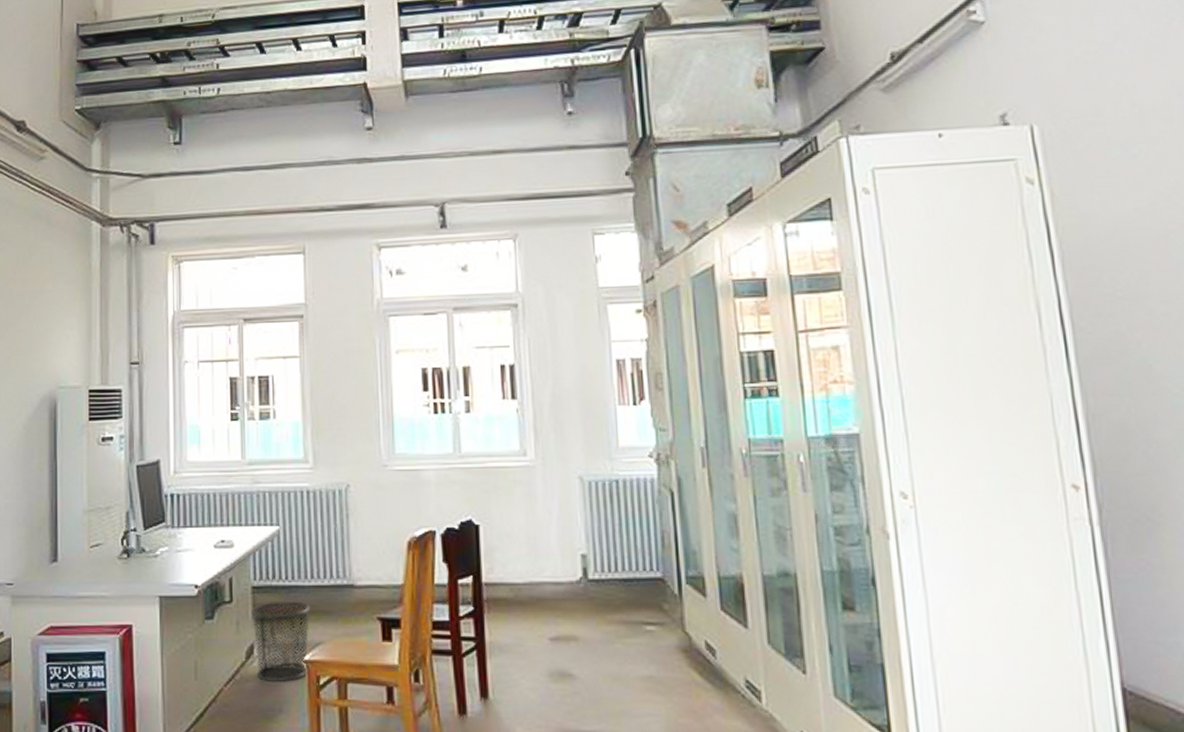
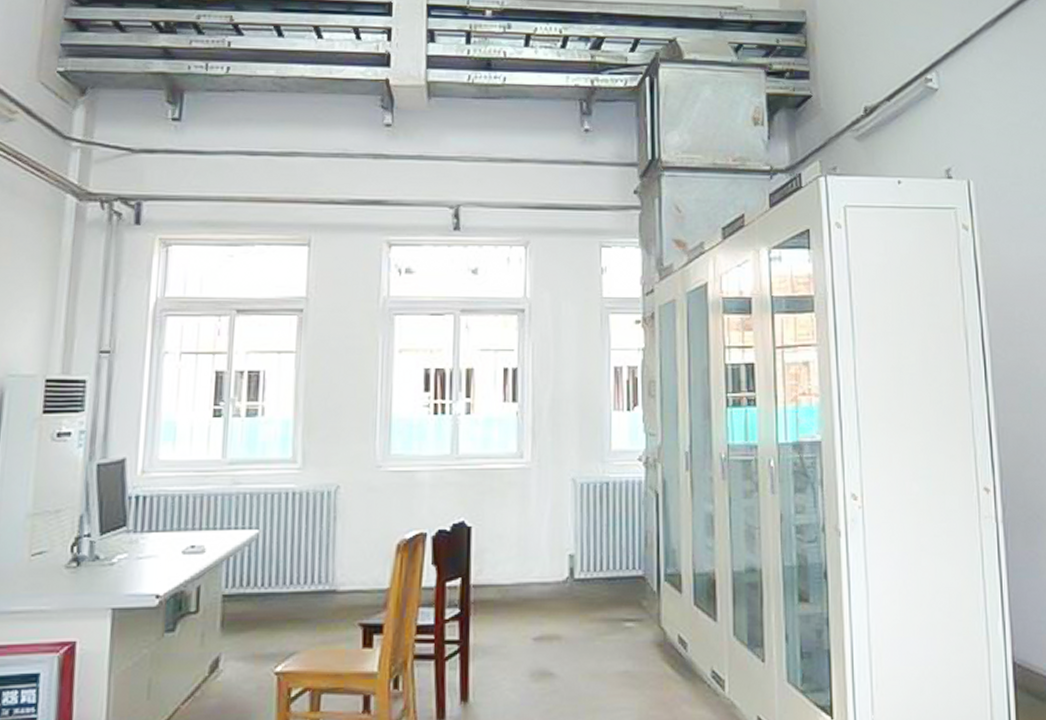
waste bin: present [251,601,311,682] -> none [219,609,287,697]

